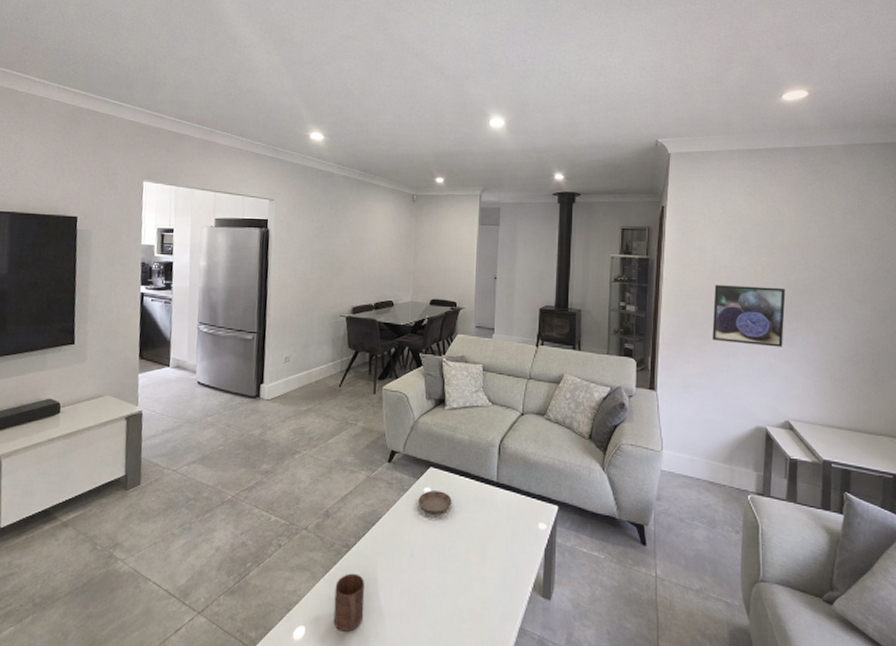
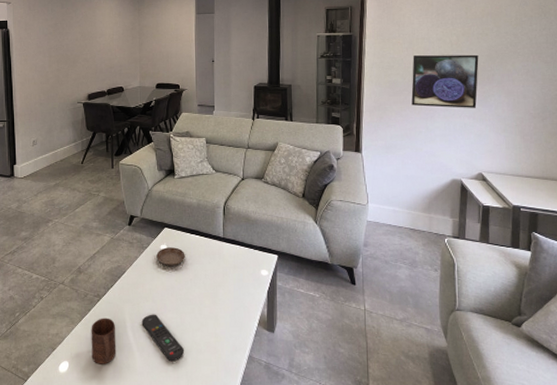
remote control: none [396,571,445,632] -> present [141,314,185,362]

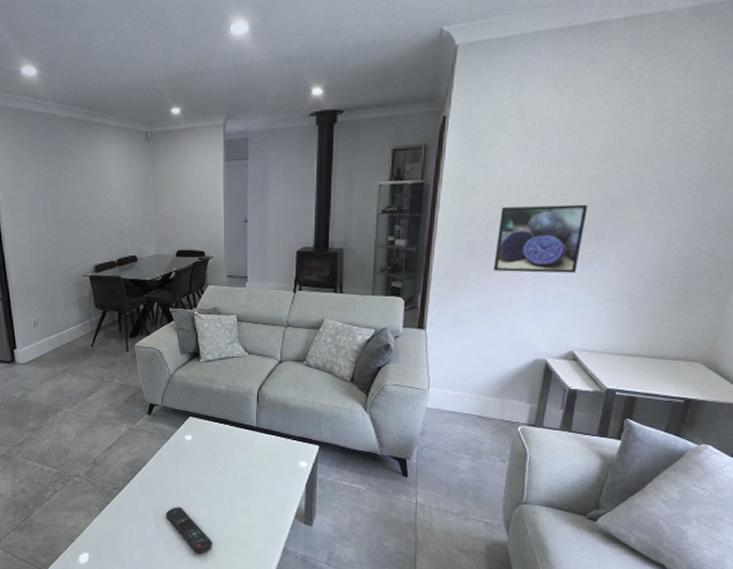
cup: present [91,318,117,364] -> none [111,510,139,556]
saucer: present [156,247,185,267] -> none [180,438,213,459]

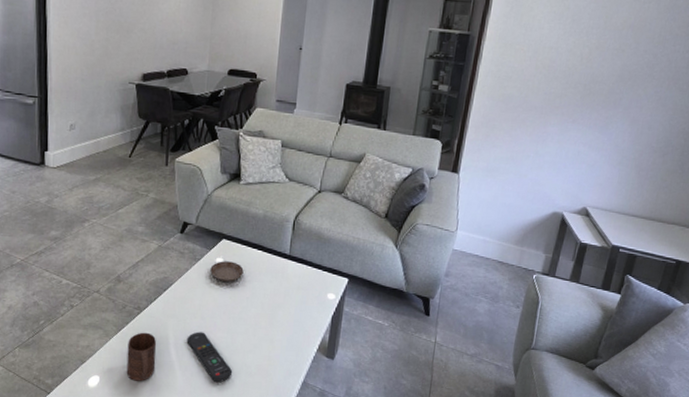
cup: none [111,510,139,556] -> present [126,332,156,381]
saucer: none [180,438,213,459] -> present [210,261,244,283]
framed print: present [493,204,588,273] -> none [524,67,609,135]

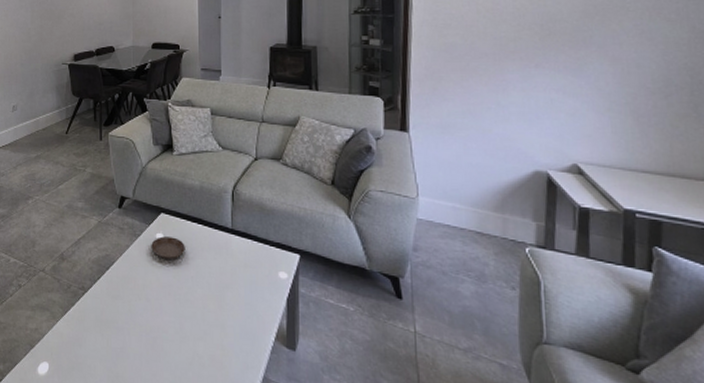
cup: present [126,332,156,381] -> none [74,314,104,370]
remote control: present [186,332,233,383] -> none [133,315,184,375]

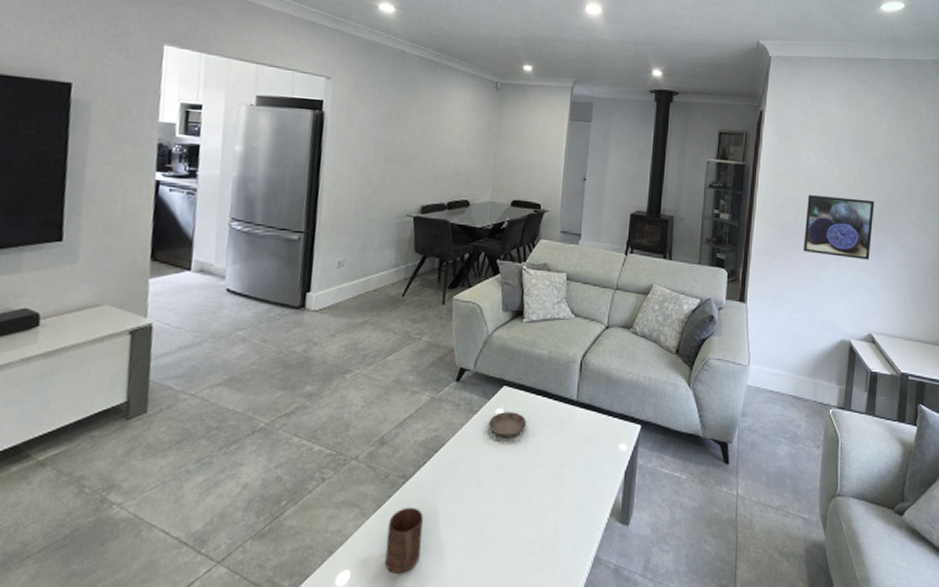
cup: none [74,314,104,370] -> present [384,507,423,573]
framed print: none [475,10,570,79] -> present [803,195,874,260]

